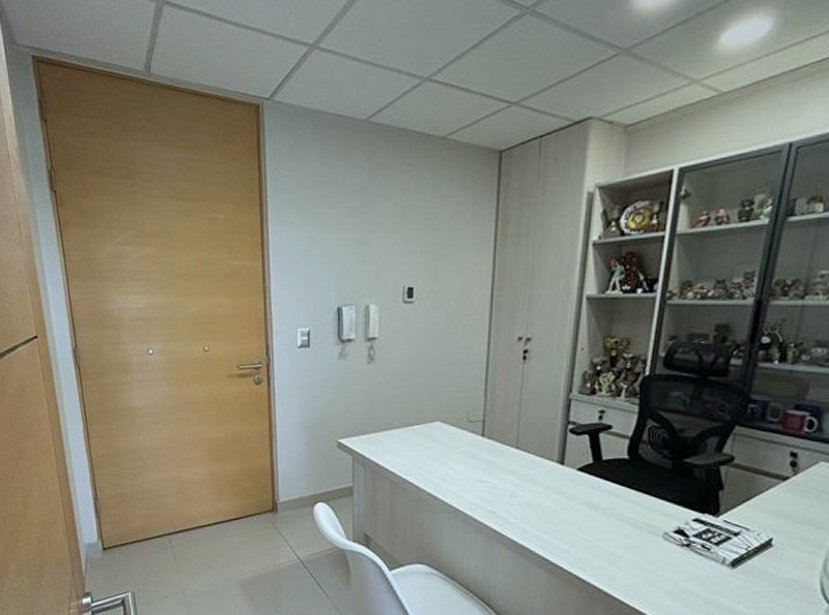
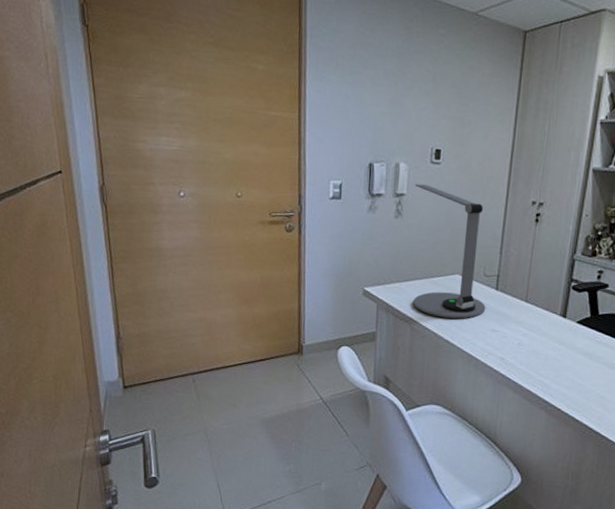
desk lamp: none [388,326,472,470] -> present [413,184,486,319]

